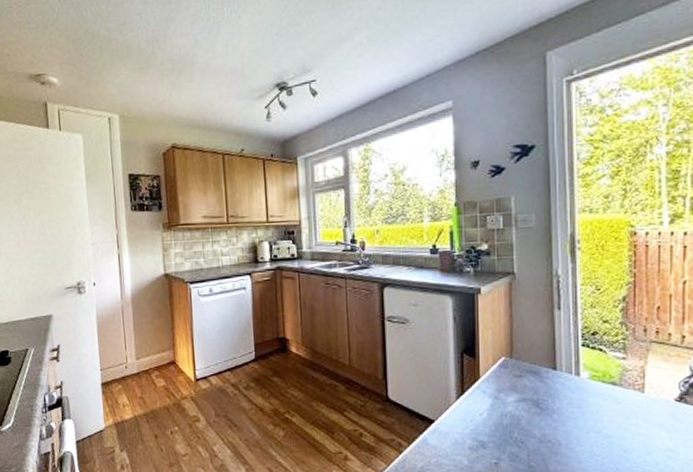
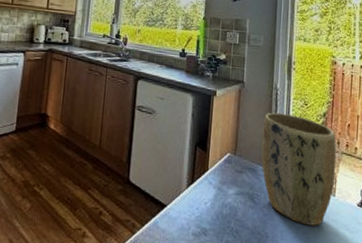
plant pot: none [544,303,643,428] -> present [261,112,337,226]

